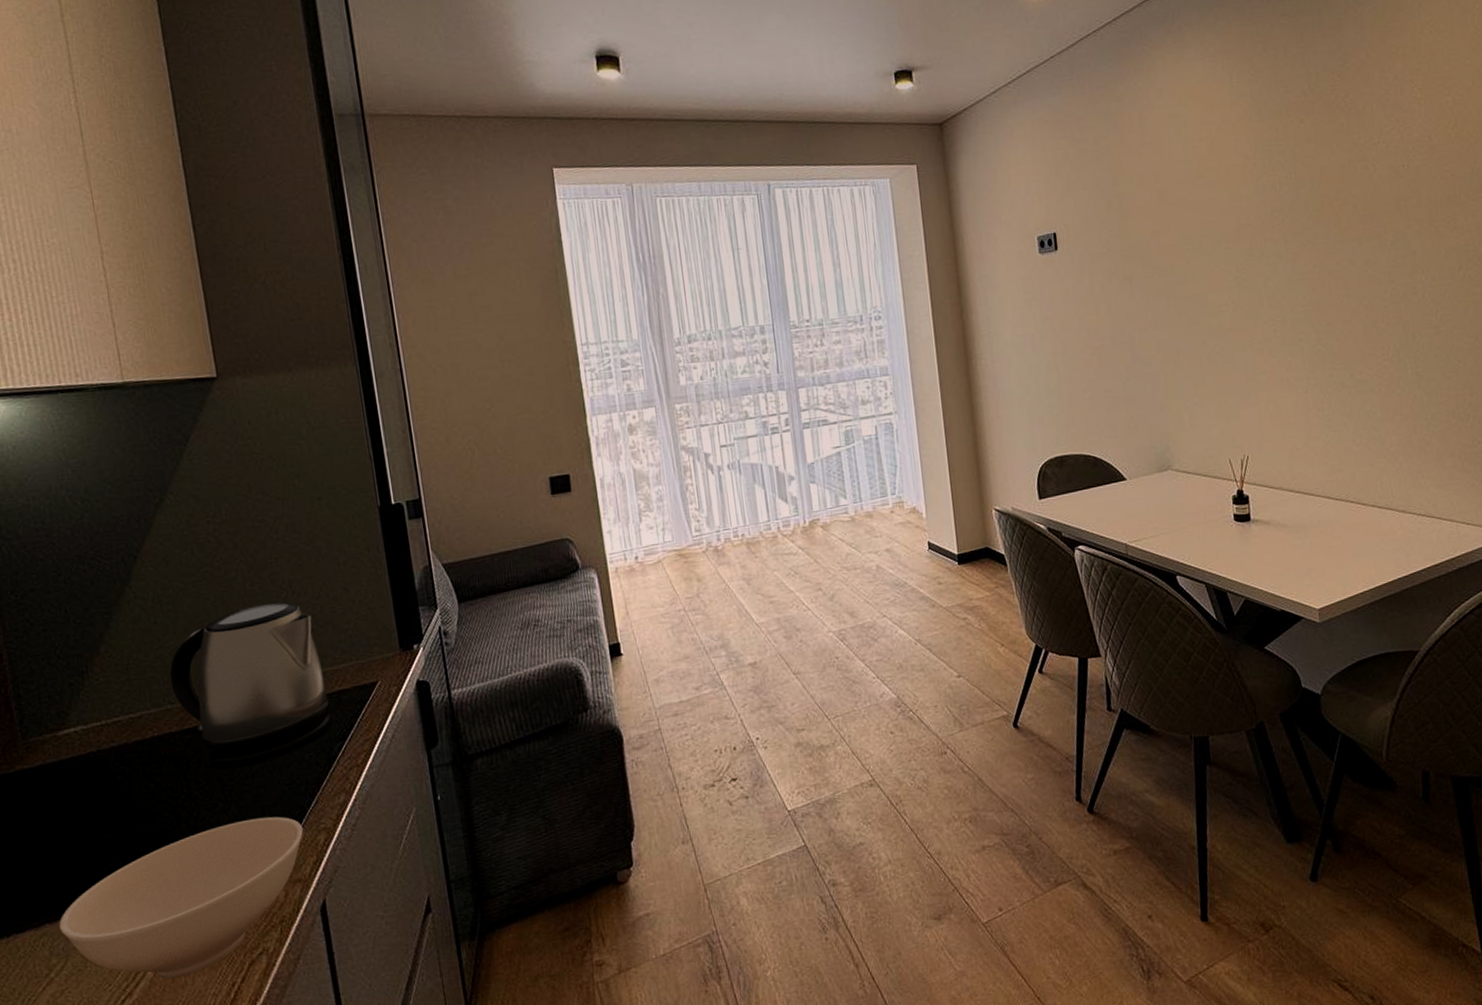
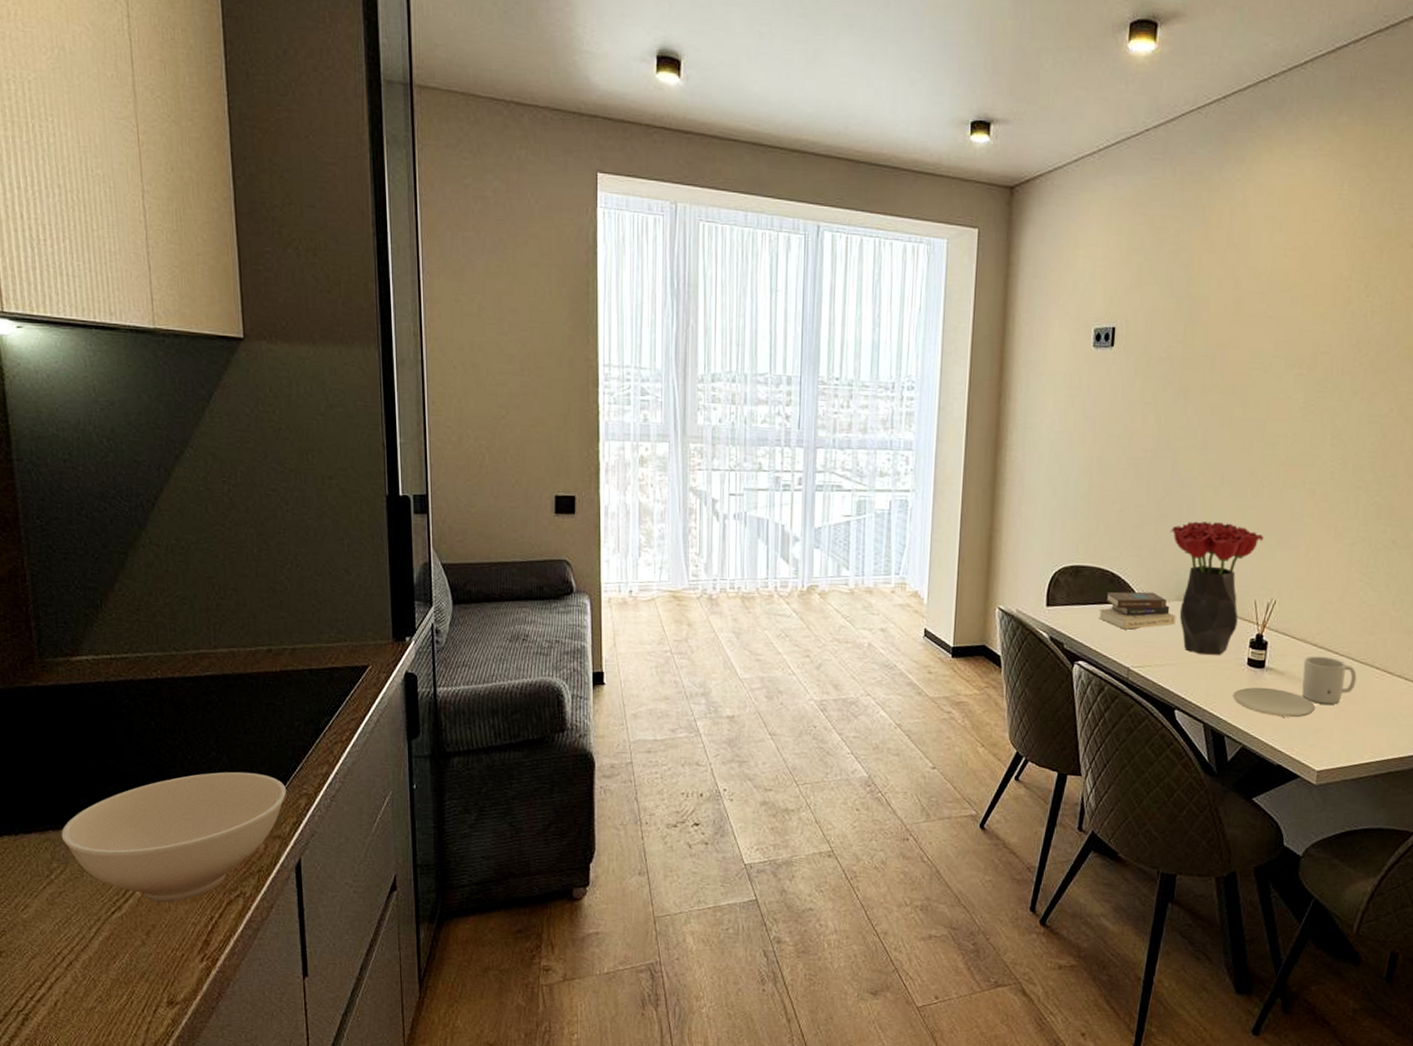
kettle: present [169,602,332,771] -> none [176,571,322,723]
books: none [1088,468,1161,508] -> present [1098,591,1176,630]
bouquet: none [1140,392,1226,520] -> present [1170,521,1264,657]
plate: none [1227,538,1305,565] -> present [1233,687,1316,718]
mug: none [1284,499,1336,546] -> present [1301,656,1357,705]

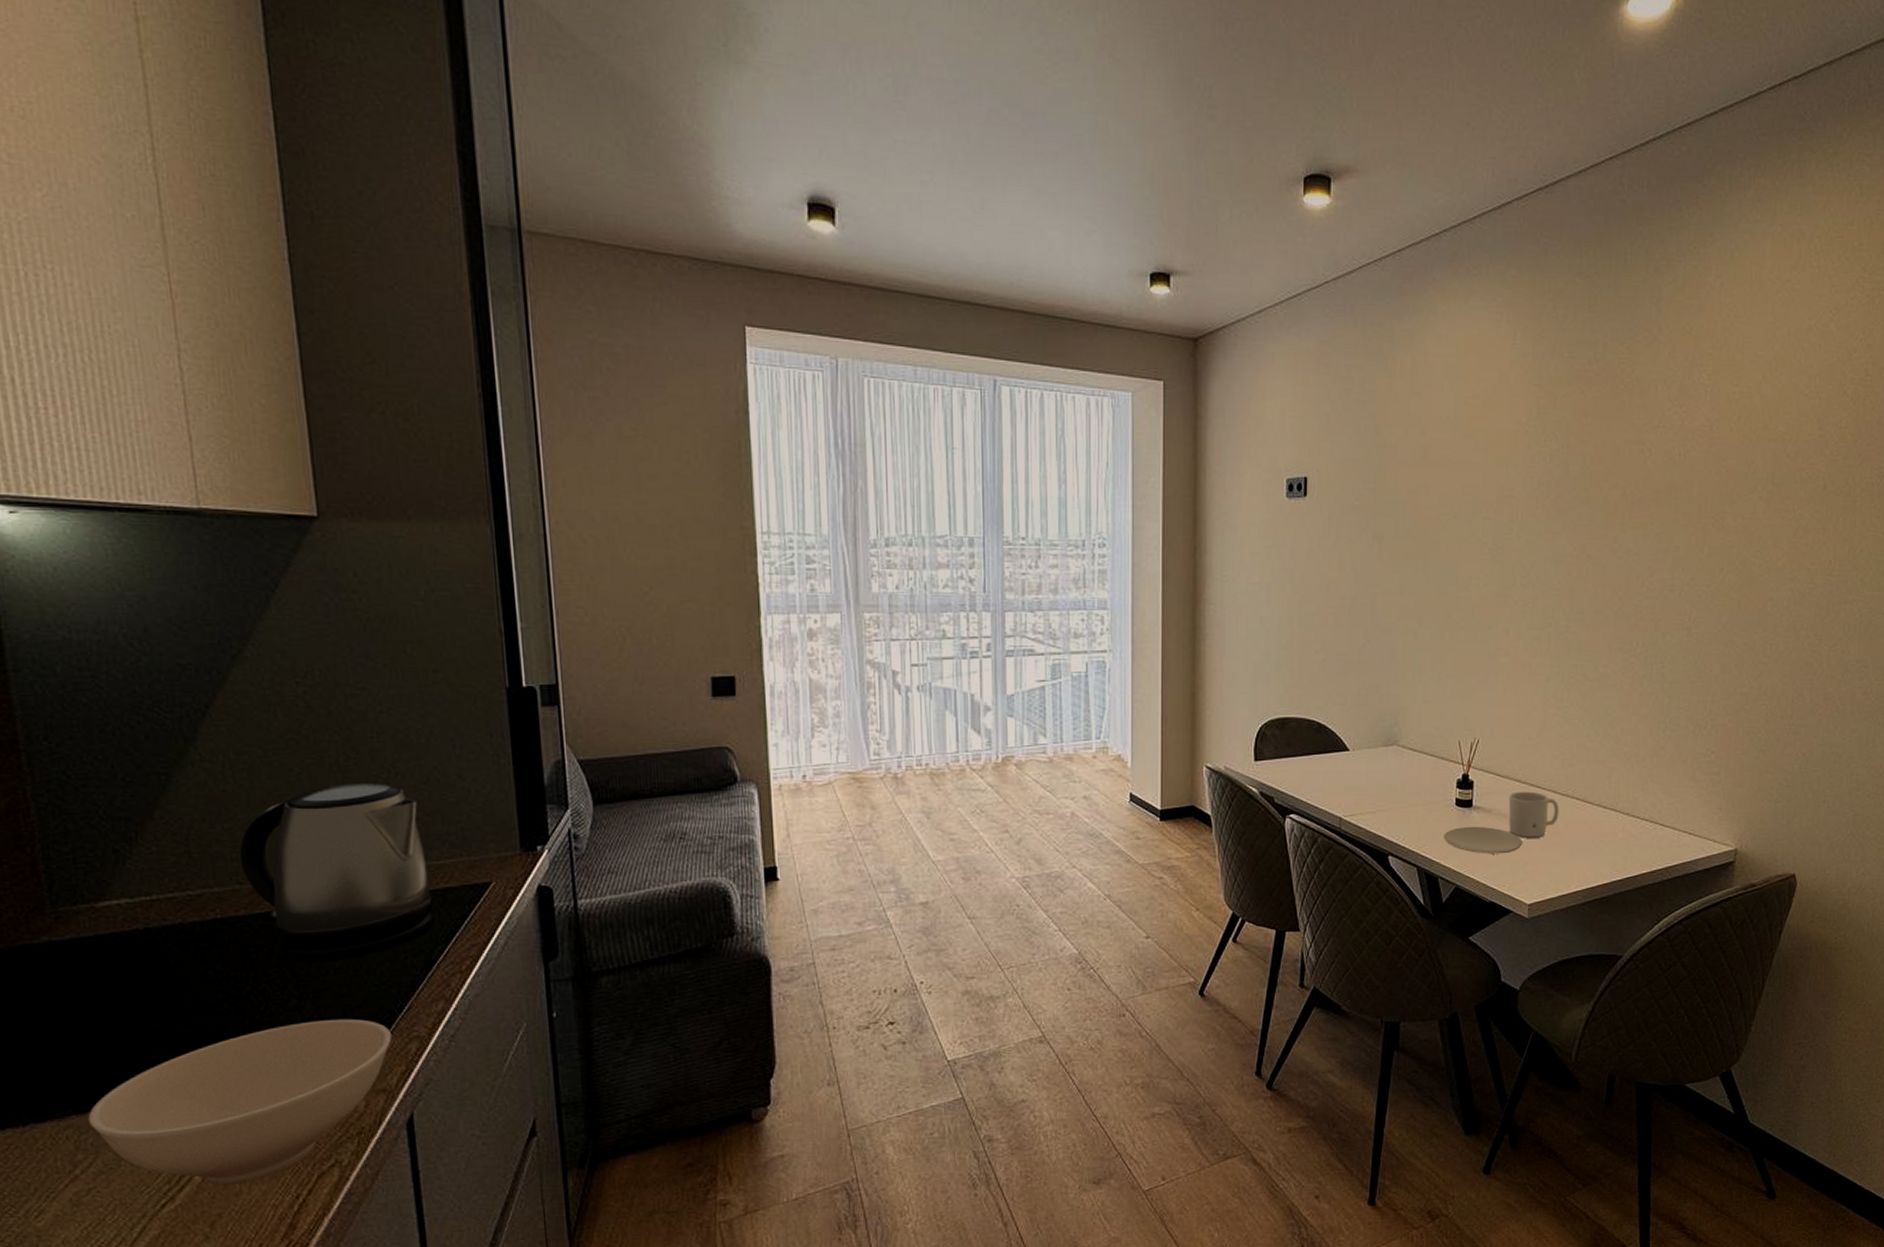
kettle: none [176,571,322,723] -> present [239,783,434,963]
books: present [1098,591,1176,630] -> none [1307,740,1384,779]
bouquet: present [1170,521,1264,657] -> none [1373,666,1464,799]

